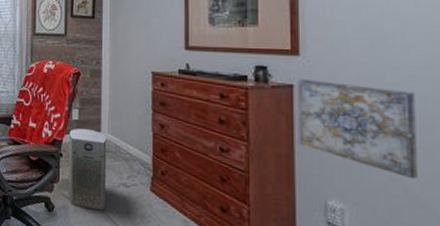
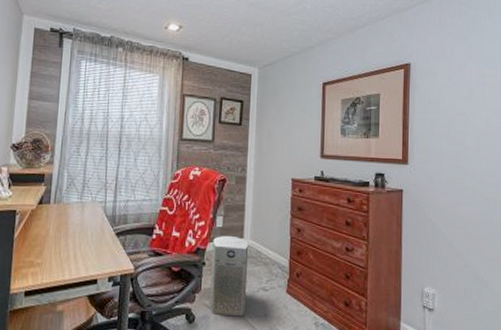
wall art: present [298,79,417,180] -> none [405,185,483,265]

